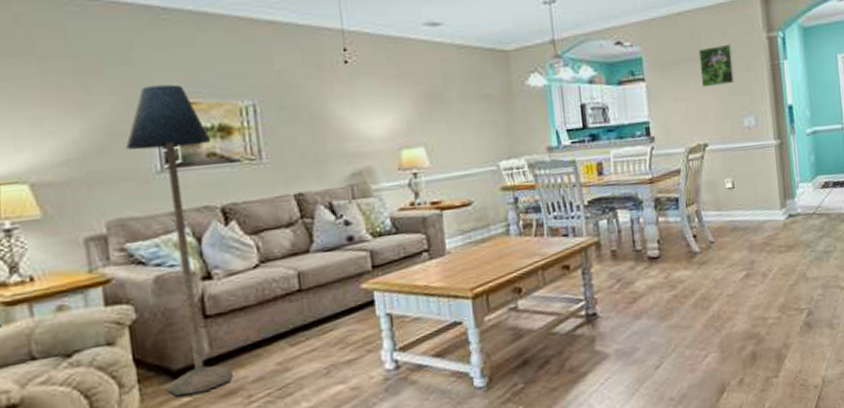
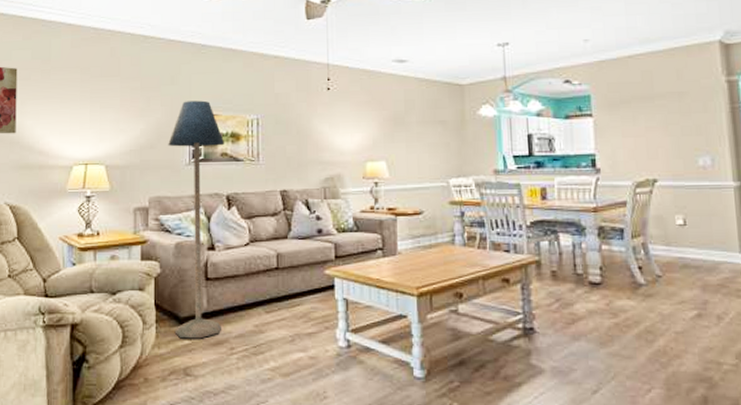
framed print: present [698,44,735,88] -> none [649,86,689,126]

